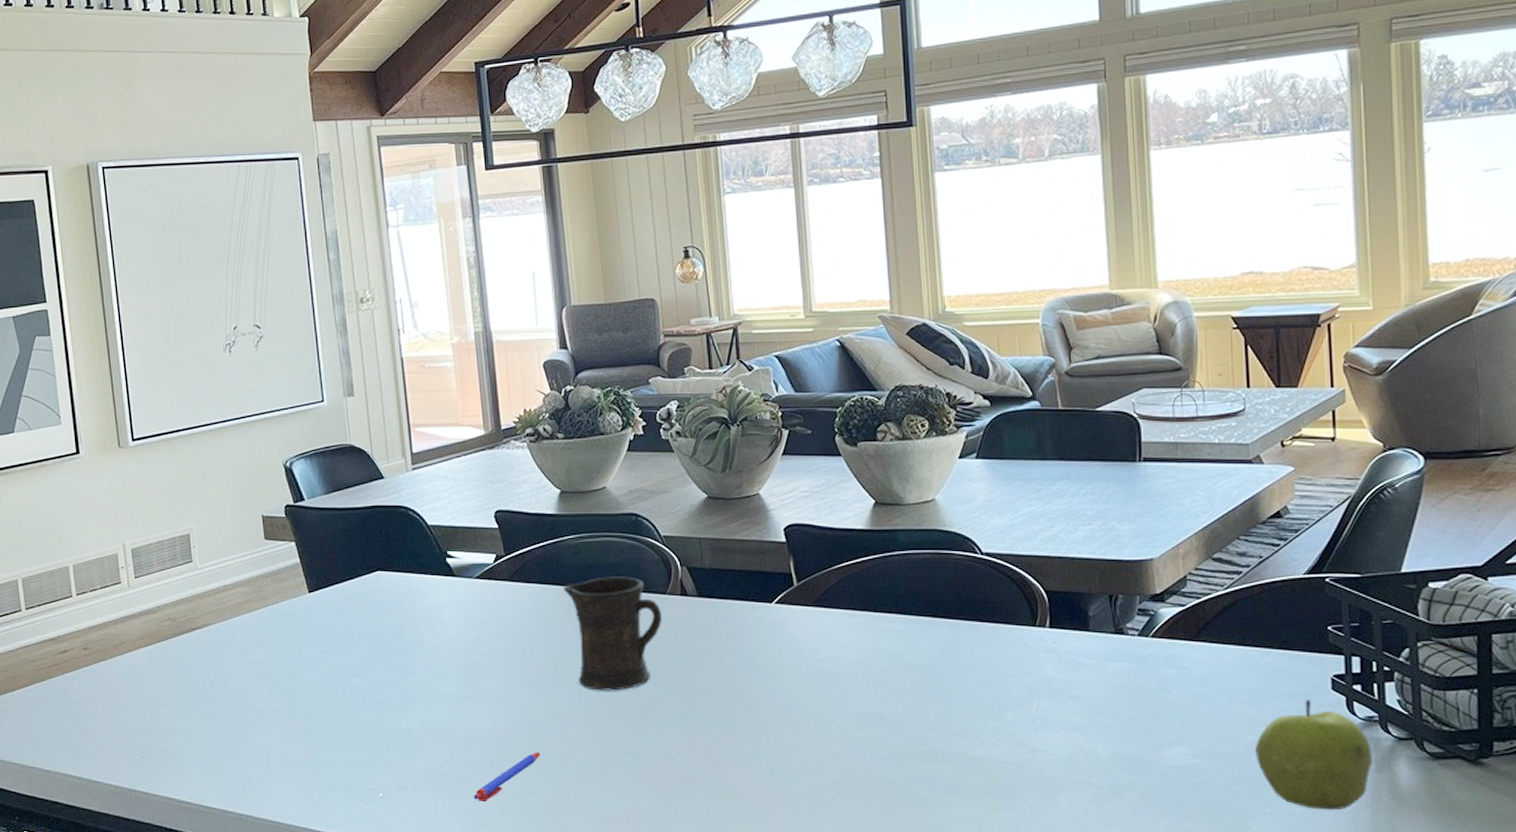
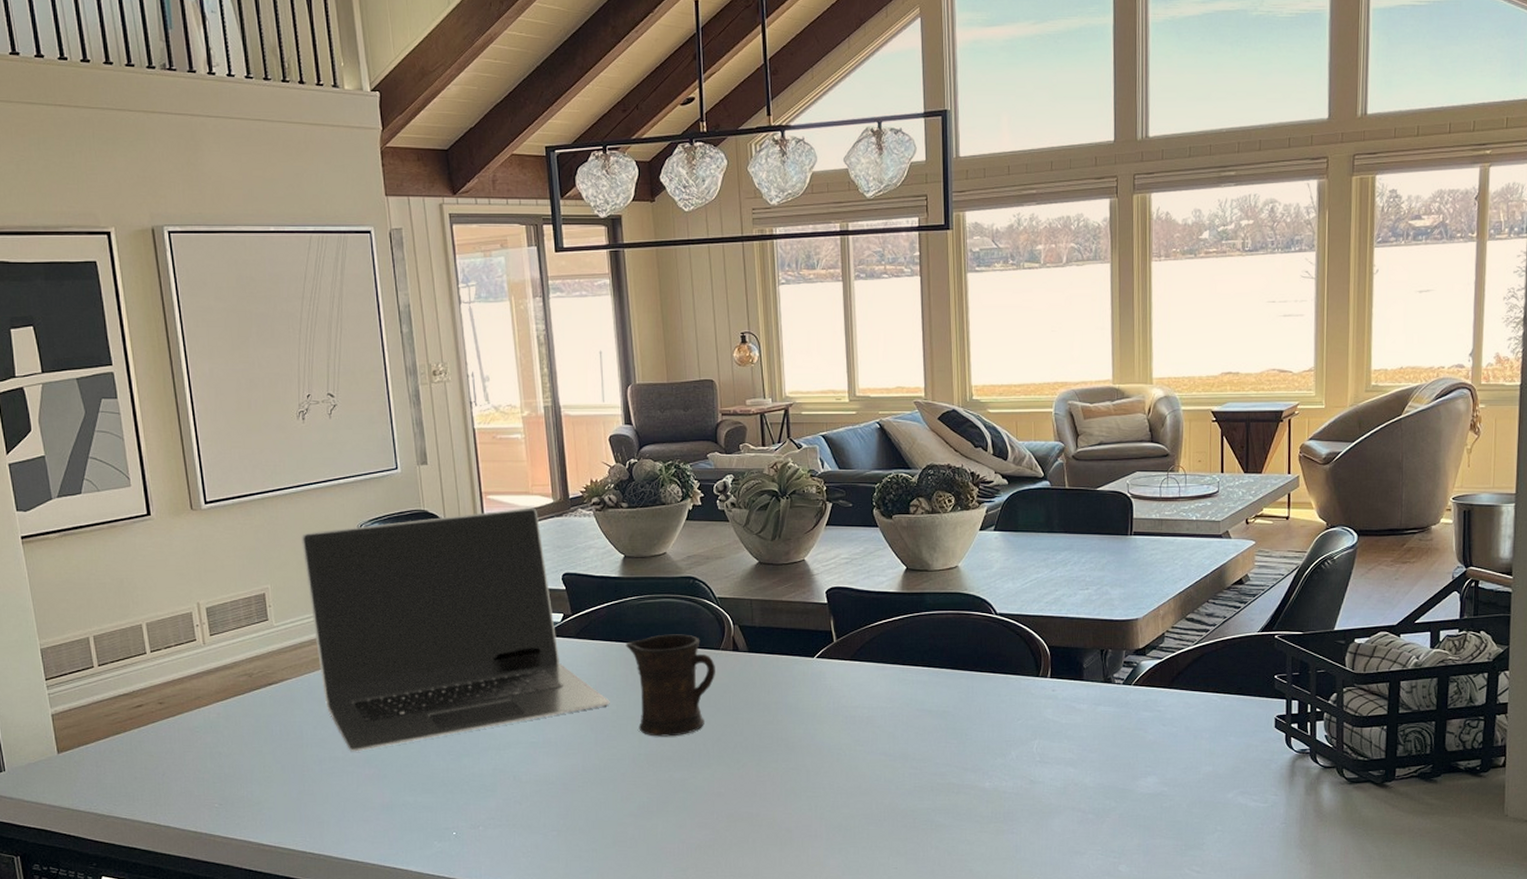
laptop: none [227,440,547,703] -> present [301,508,610,752]
pen: present [473,752,541,803] -> none [541,792,604,838]
apple: present [1255,700,1373,811] -> none [1212,736,1304,827]

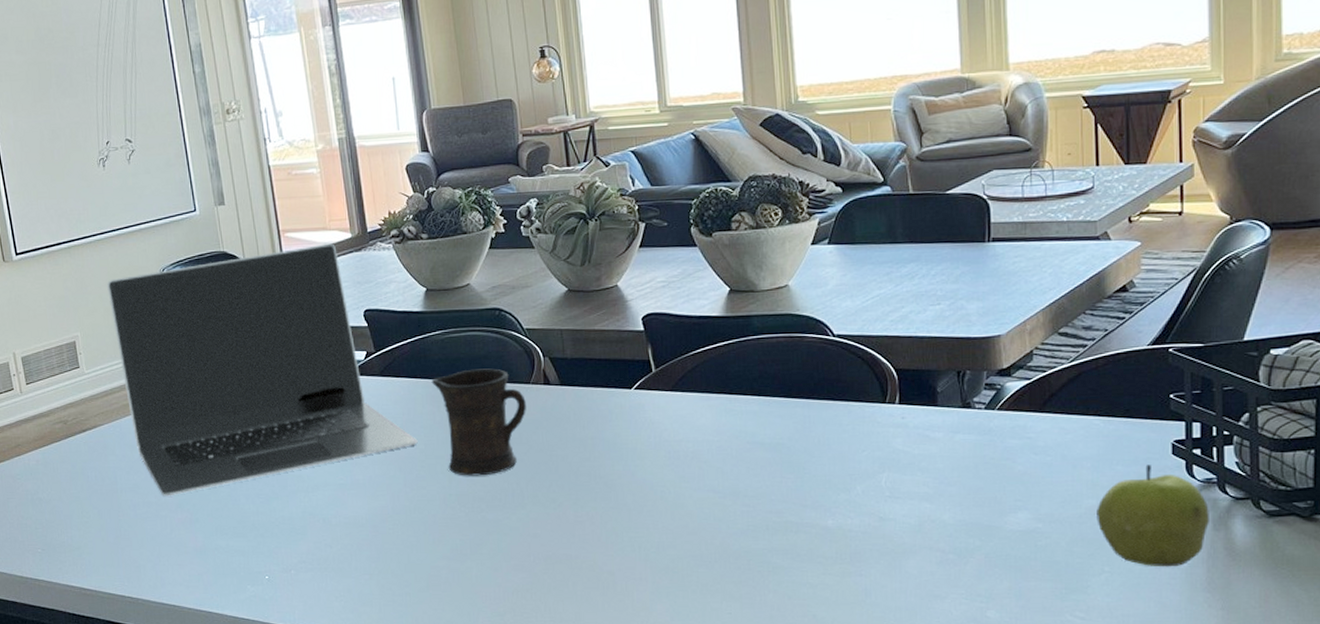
apple: none [1212,736,1304,827] -> present [1097,464,1211,567]

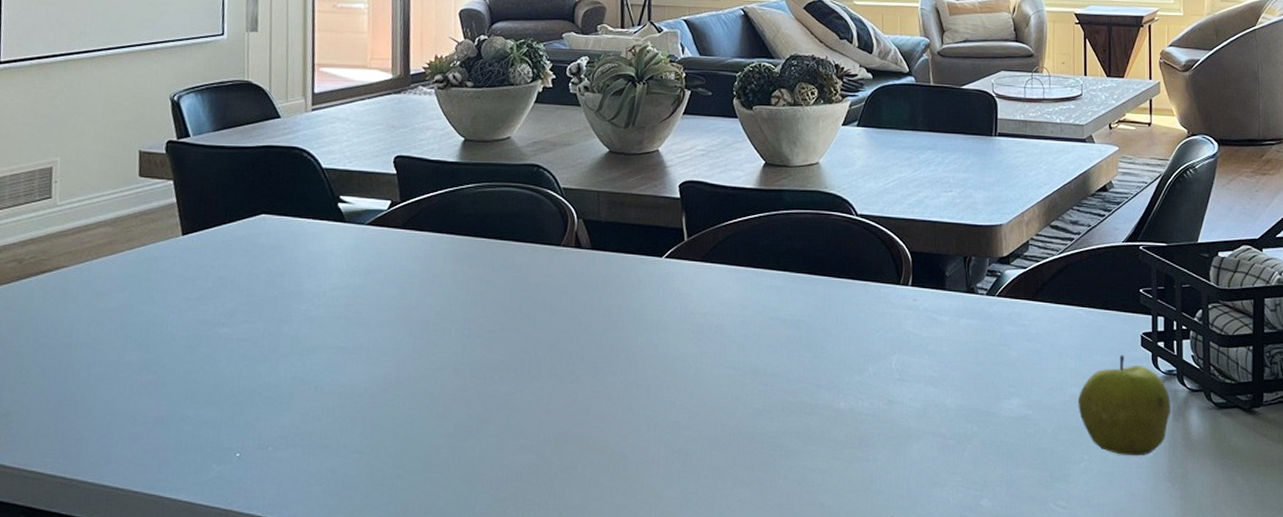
laptop: present [107,243,418,497] -> none [103,82,434,355]
mug: present [431,368,526,476] -> none [457,227,554,344]

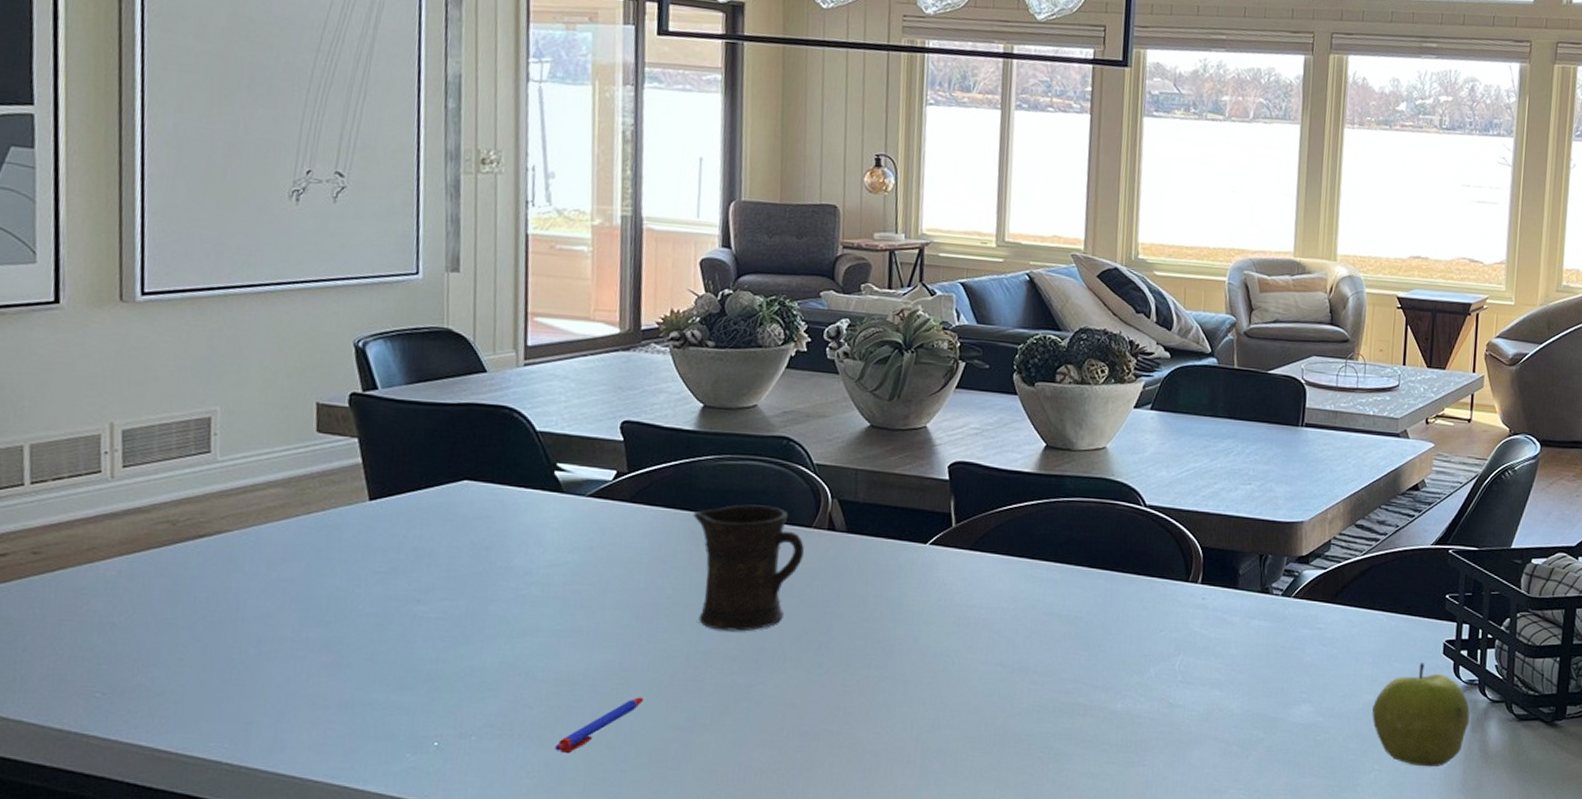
pen: none [340,407,417,462] -> present [554,697,644,754]
mug: none [457,227,554,344] -> present [693,504,804,631]

